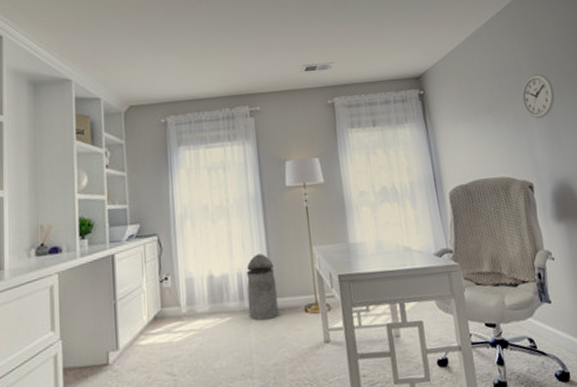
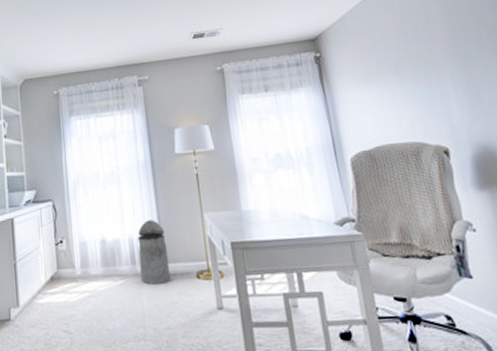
wall clock: present [521,73,555,119] -> none [434,28,475,79]

